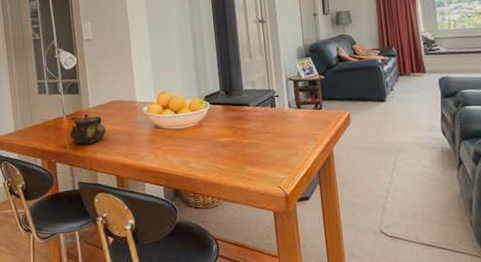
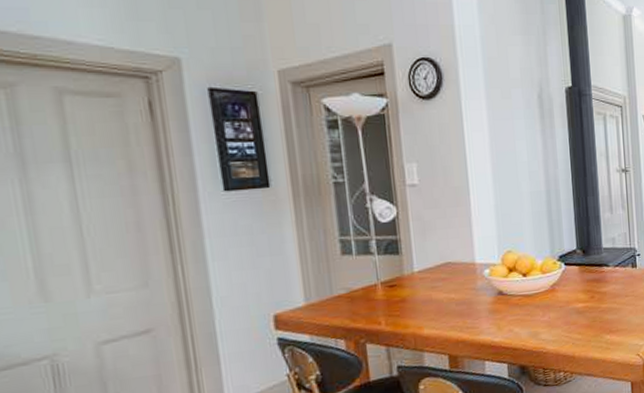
teapot: present [69,113,106,145] -> none [385,279,436,319]

